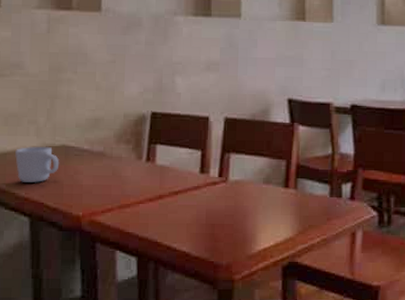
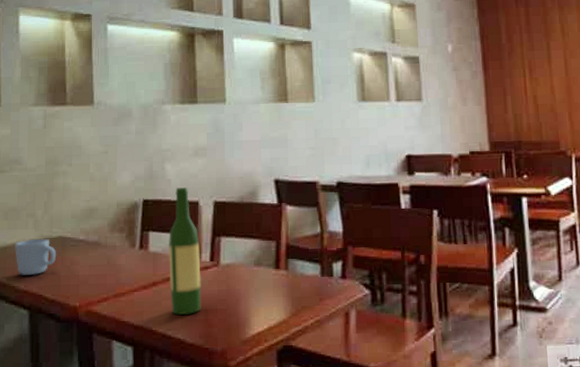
wine bottle: none [175,102,209,228] -> present [168,188,201,315]

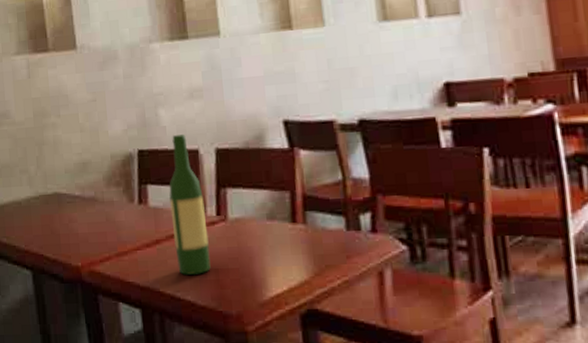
mug: present [15,238,57,275] -> none [11,195,54,234]

